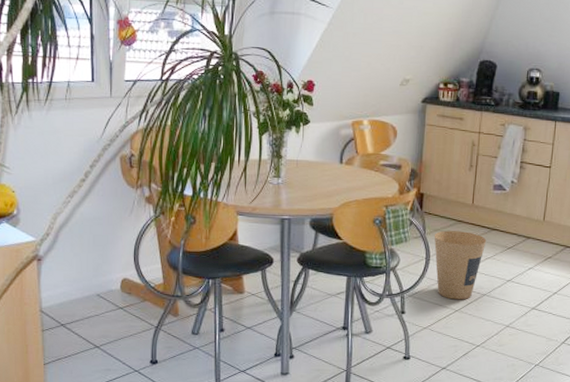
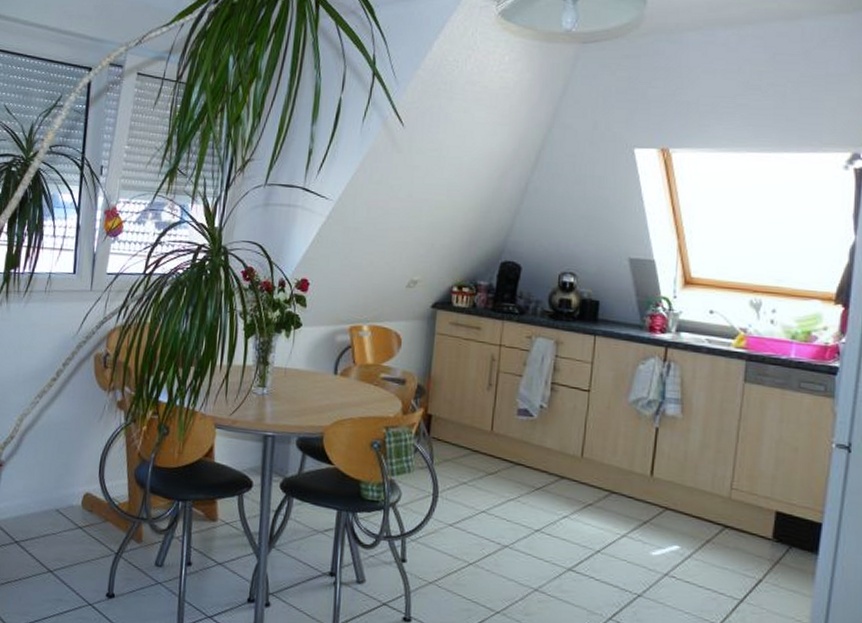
trash can: present [434,230,487,300] -> none [443,461,509,551]

